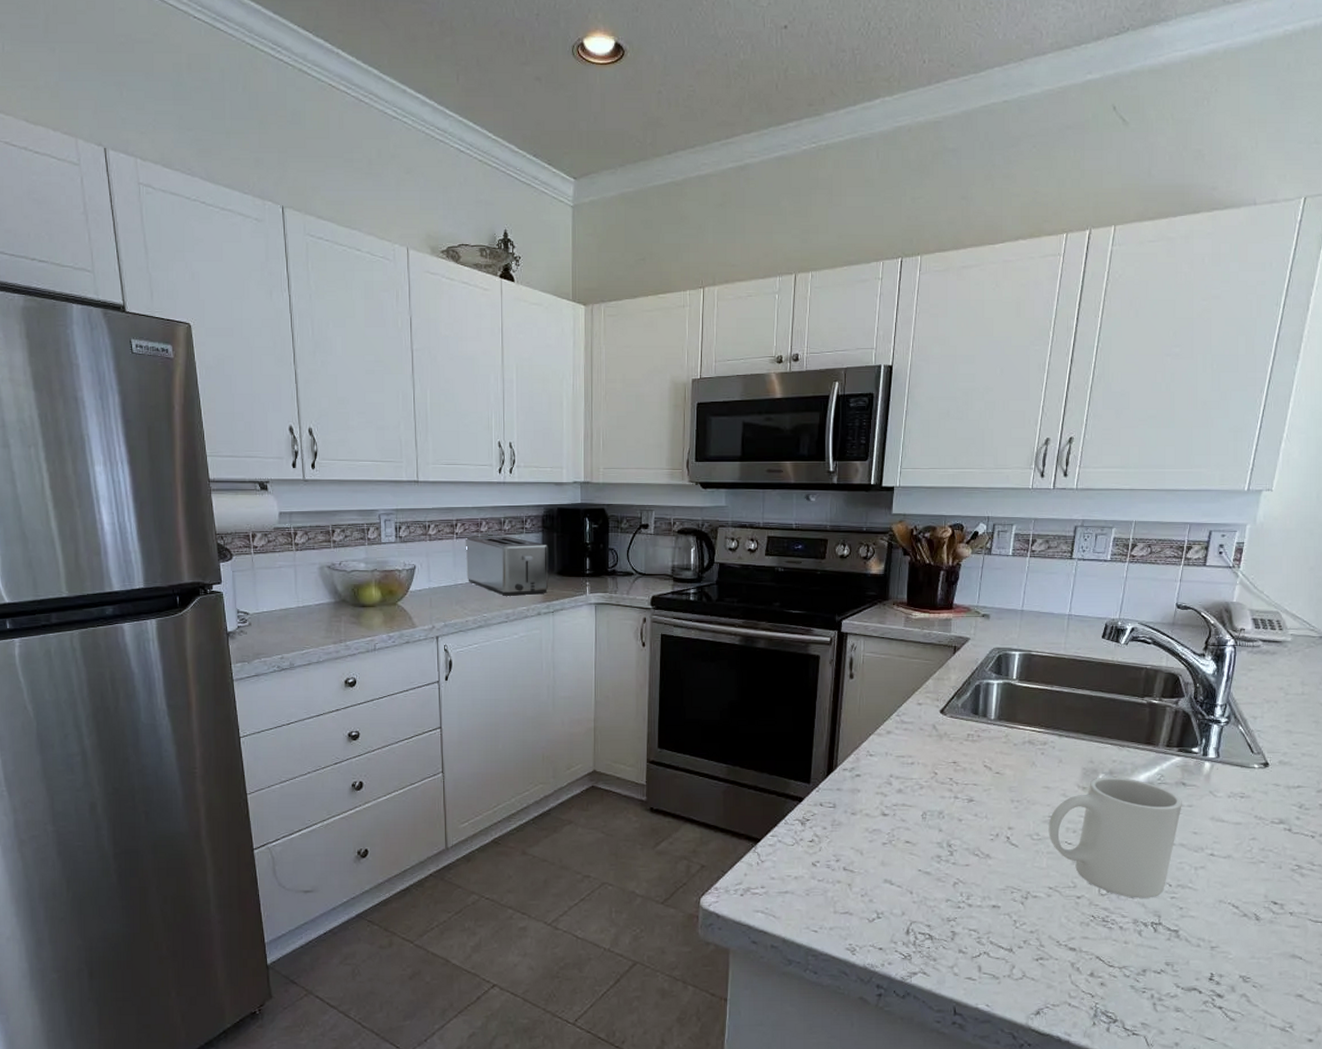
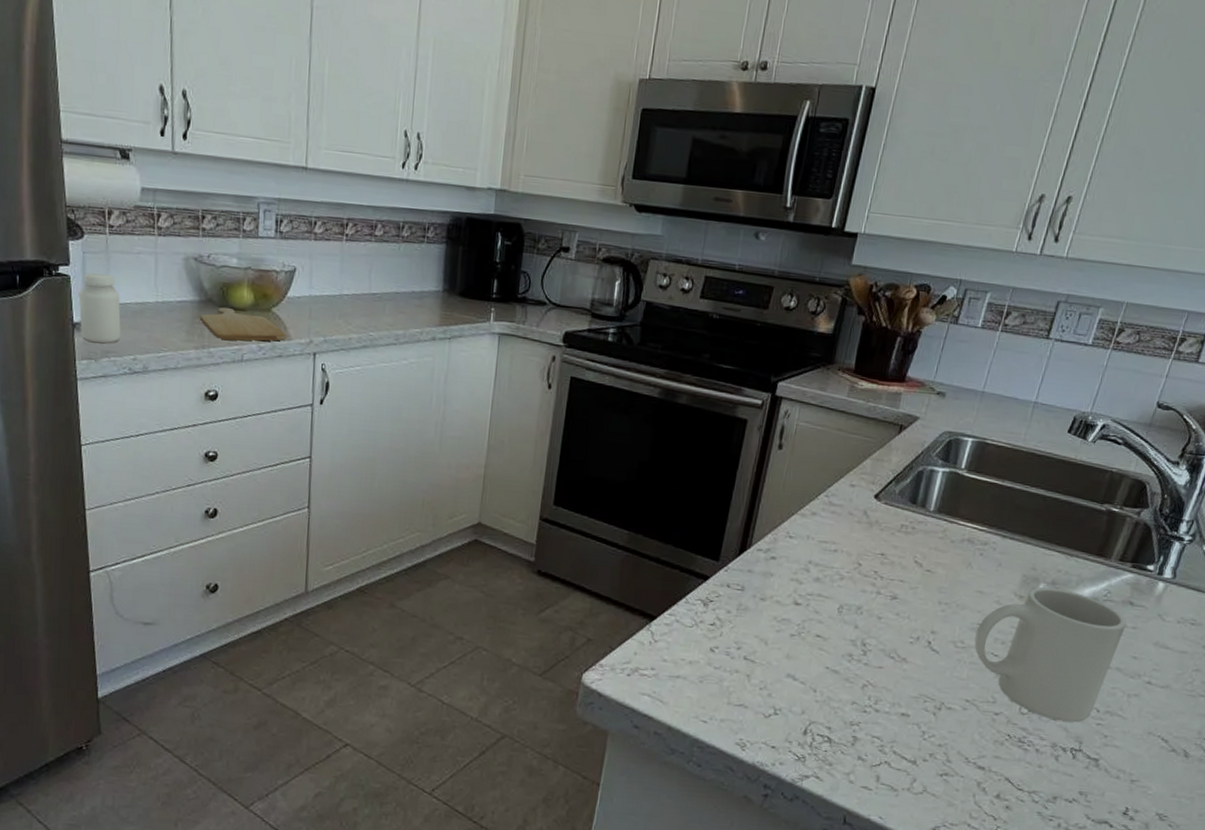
jar: none [231,588,269,647] -> present [79,273,122,344]
chopping board: none [336,605,412,633] -> present [199,307,287,342]
toaster: present [466,536,549,596] -> none [354,240,452,316]

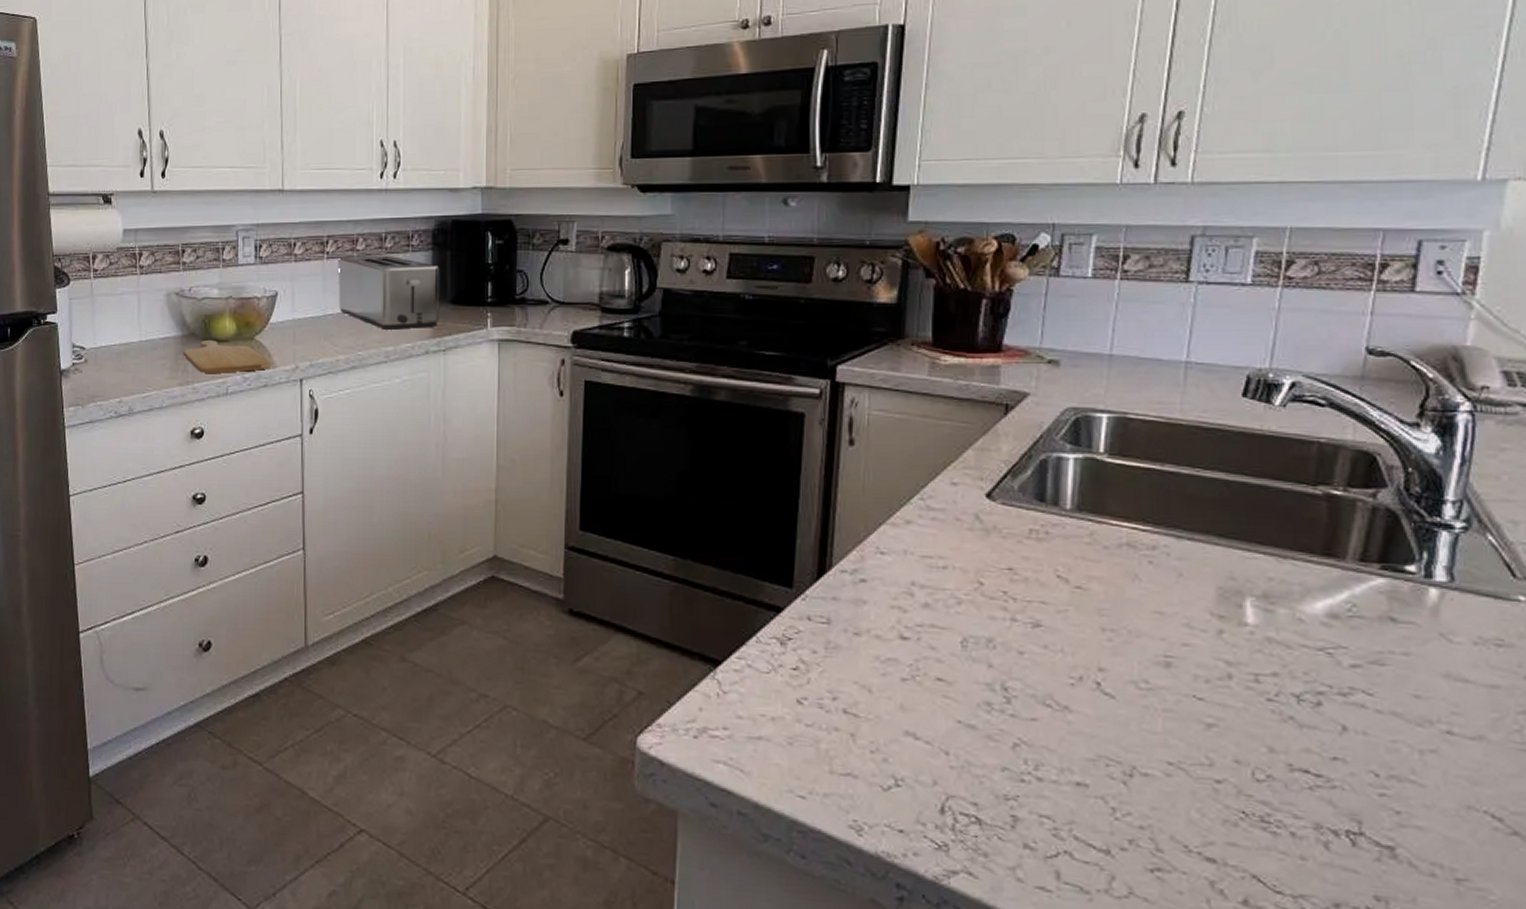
jar: present [79,273,122,344] -> none [66,319,107,389]
toaster: none [354,240,452,316] -> present [338,255,440,330]
mug: present [974,586,1127,723] -> none [1164,601,1392,793]

